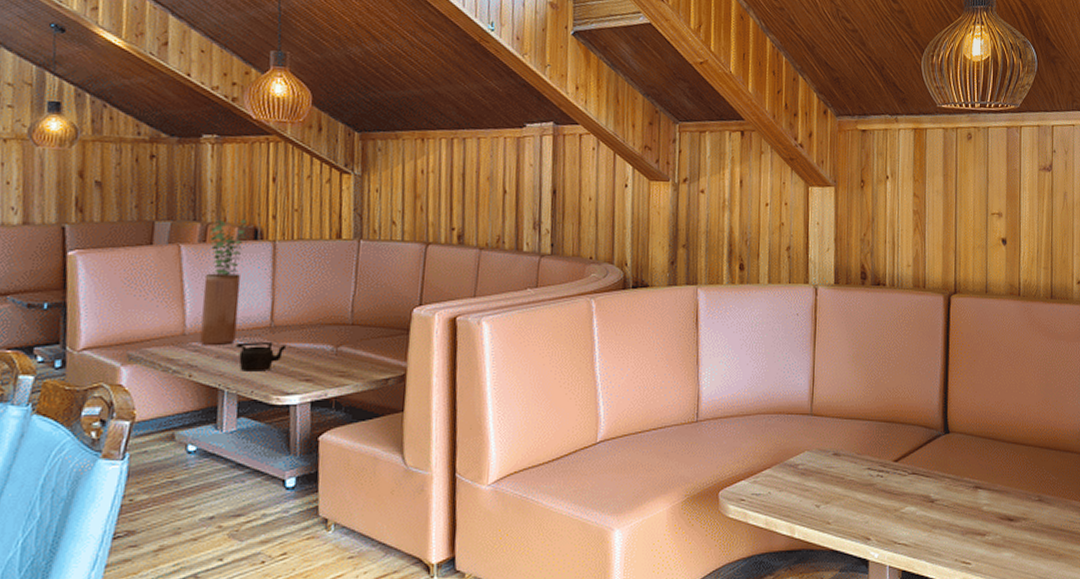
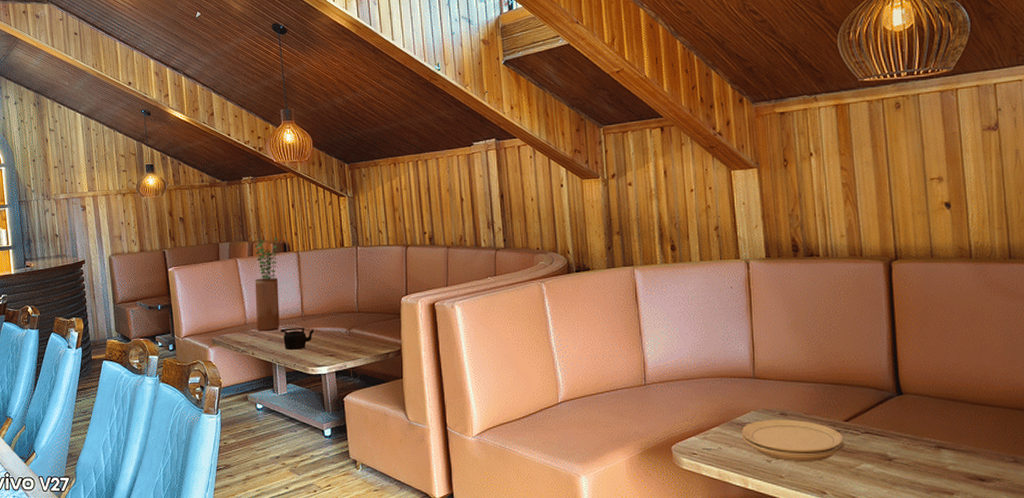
plate: none [793,459,892,506] -> present [742,419,844,461]

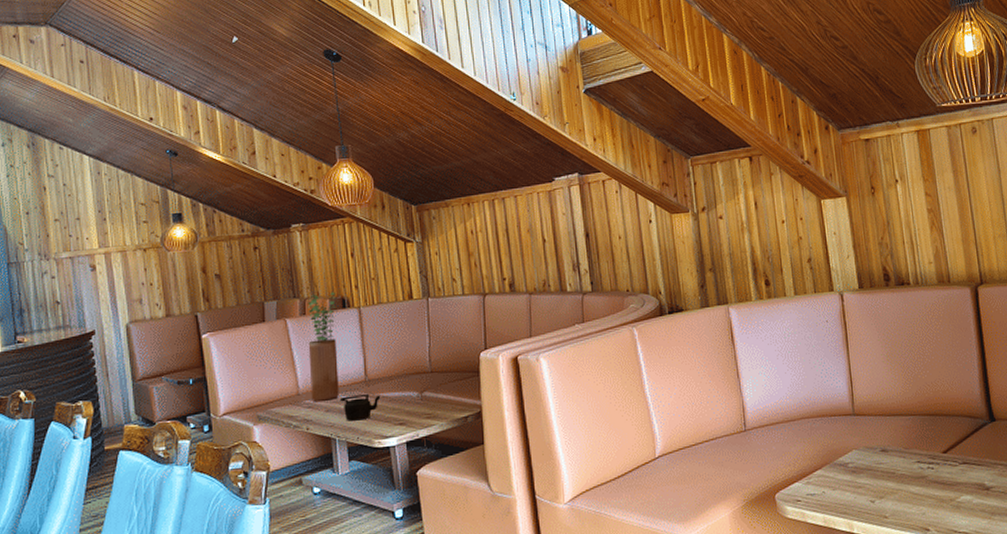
plate: present [742,419,844,461] -> none [844,455,944,500]

